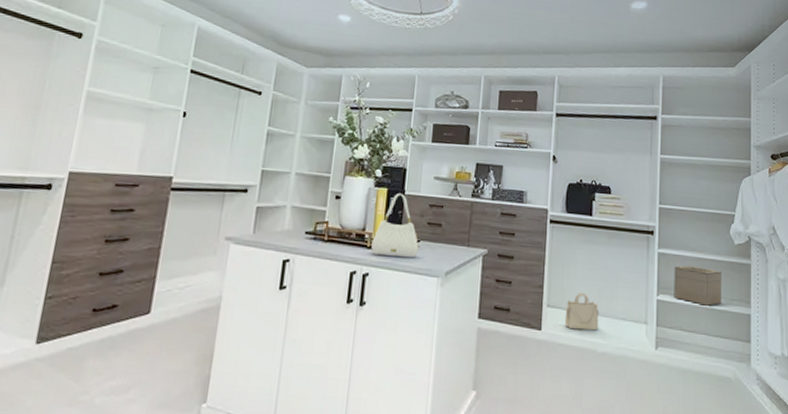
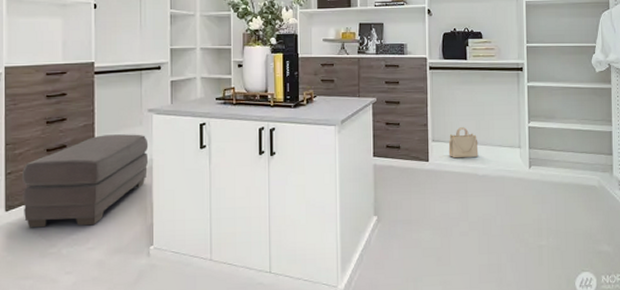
ottoman: none [56,262,220,371] -> present [21,134,149,228]
handbag: present [370,192,419,257] -> none [273,56,316,111]
decorative box: present [674,265,722,307] -> none [542,94,586,129]

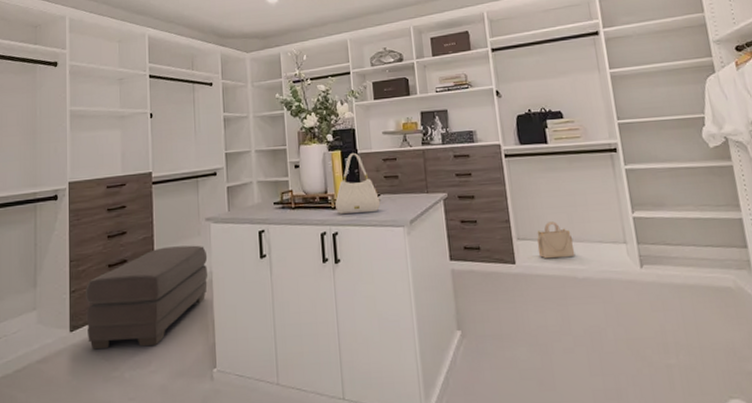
handbag: none [273,56,316,111] -> present [334,152,381,214]

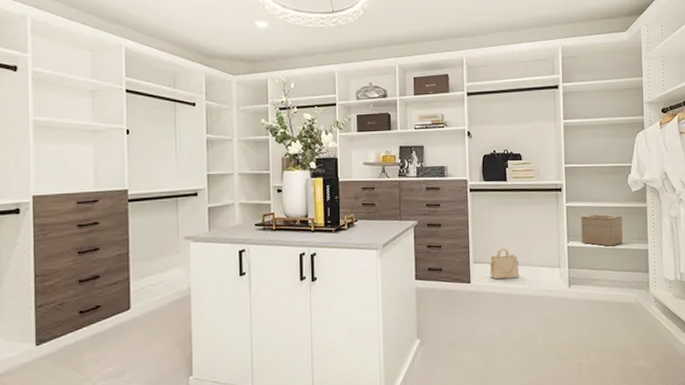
ottoman: present [85,245,208,350] -> none [52,262,186,362]
handbag: present [334,152,381,214] -> none [314,180,357,236]
decorative box: none [646,176,706,217] -> present [581,214,623,248]

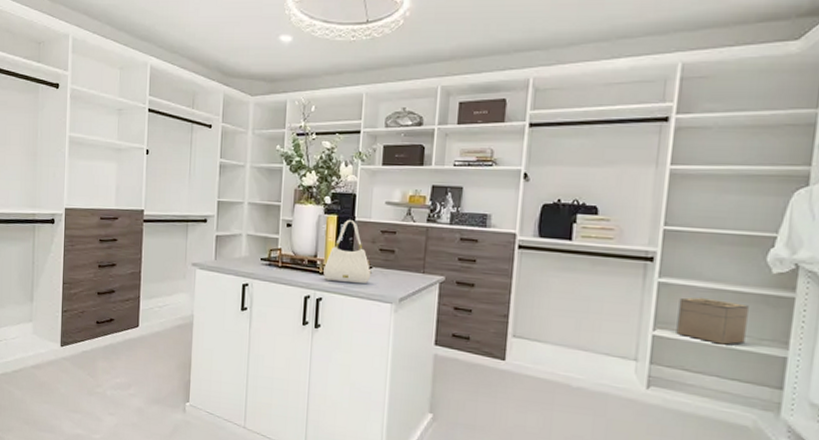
handbag: none [314,180,357,236] -> present [322,219,372,283]
handbag: present [489,248,519,280] -> none [533,324,576,365]

